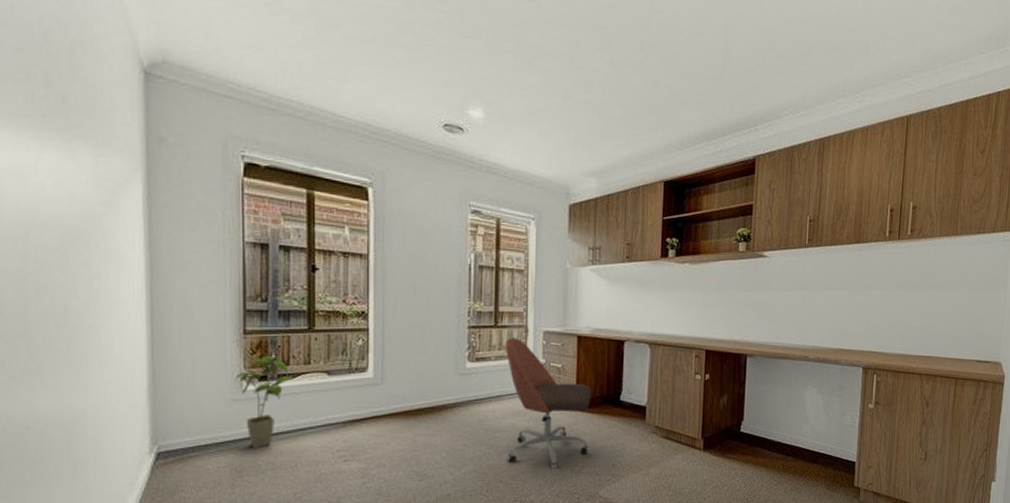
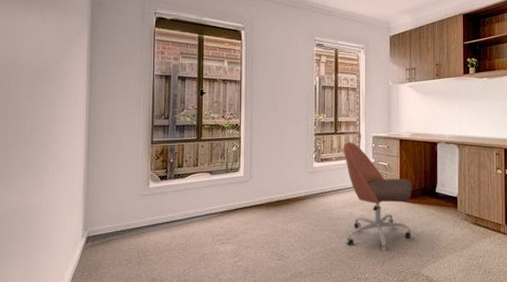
house plant: present [234,355,295,448] -> none [143,160,187,233]

